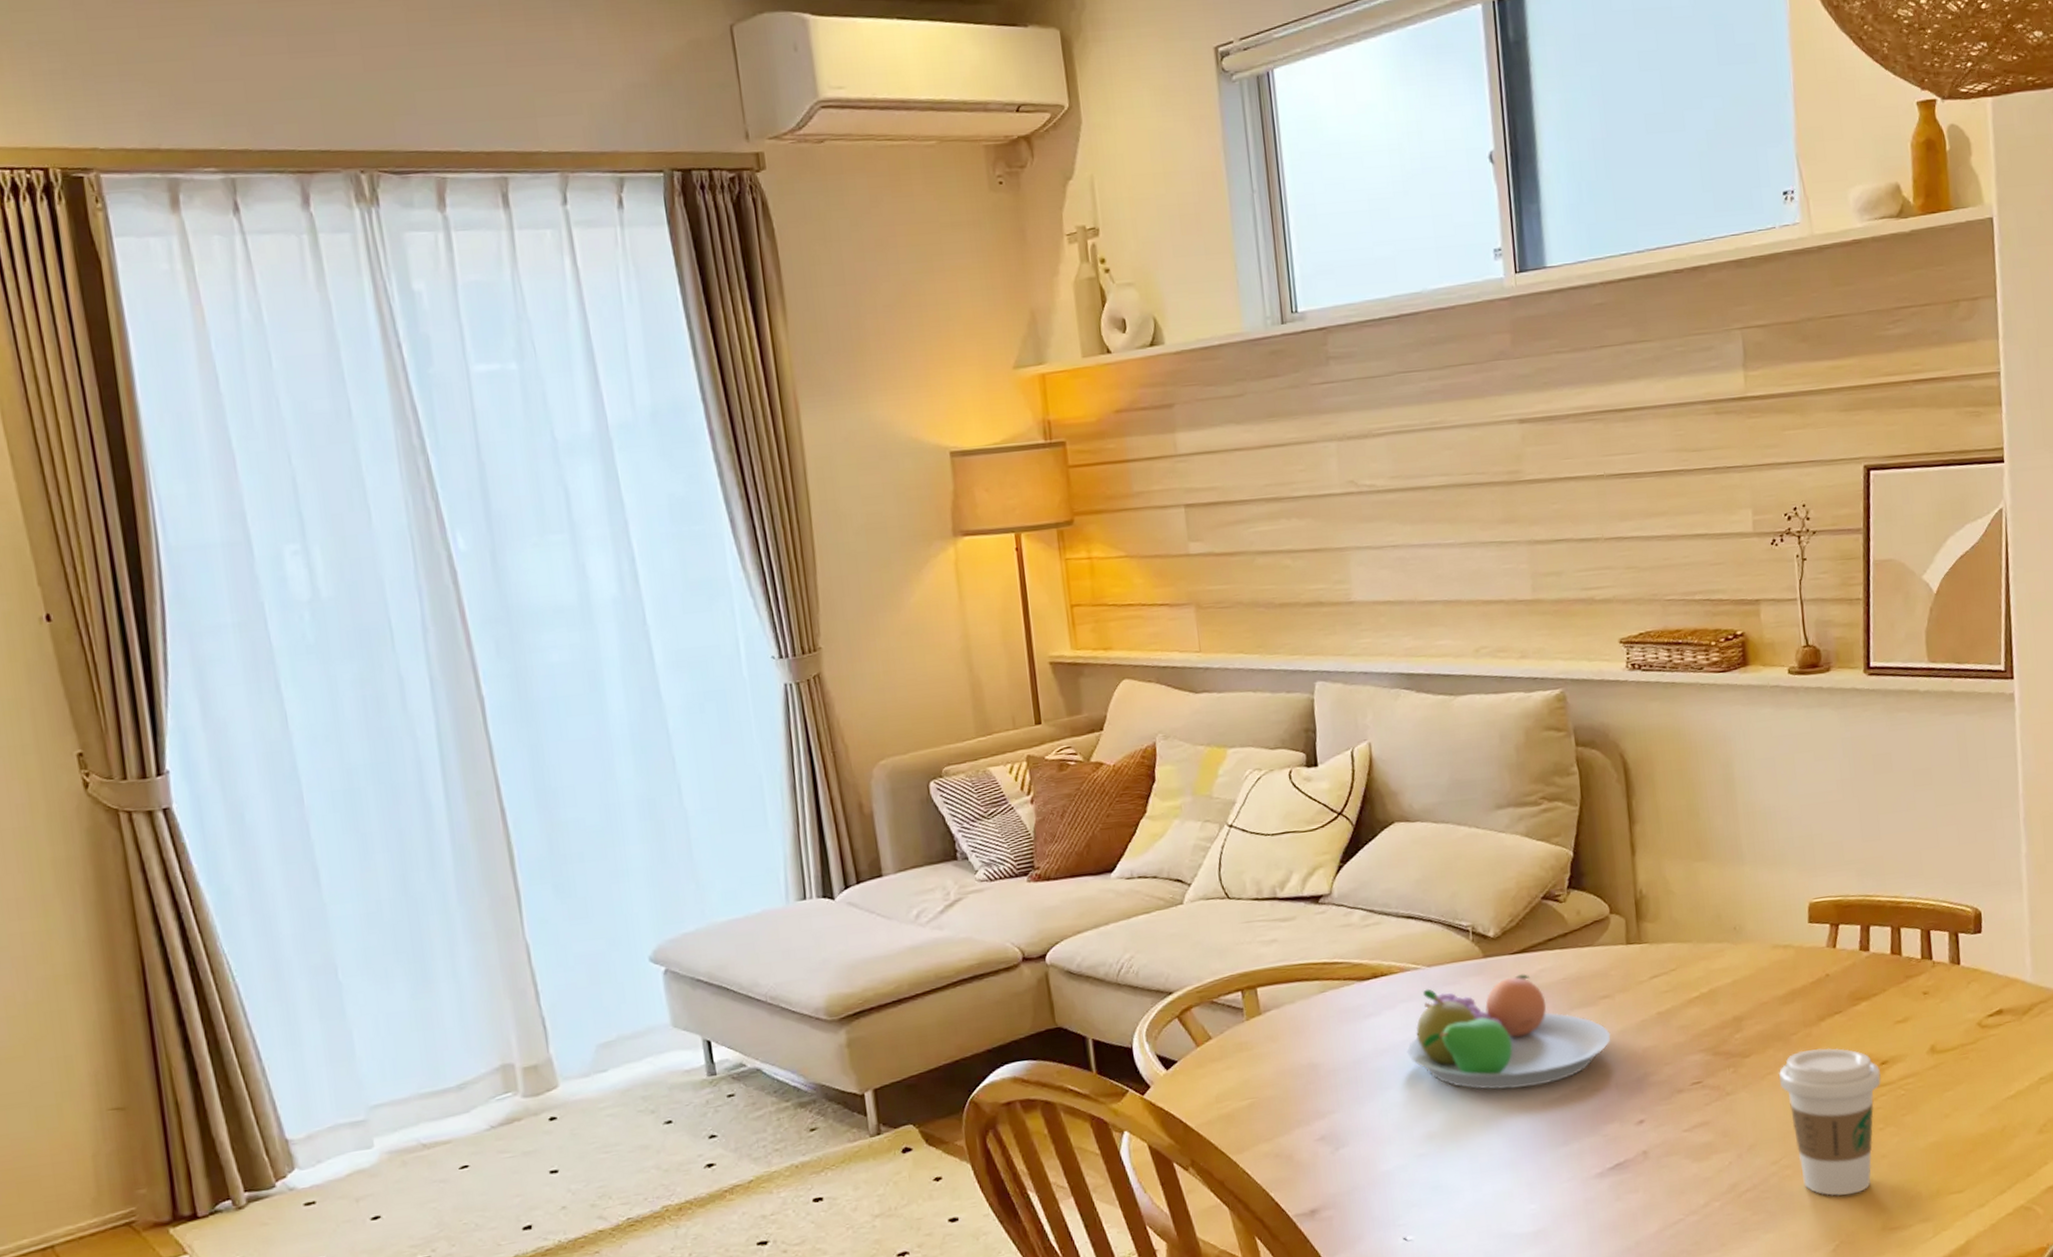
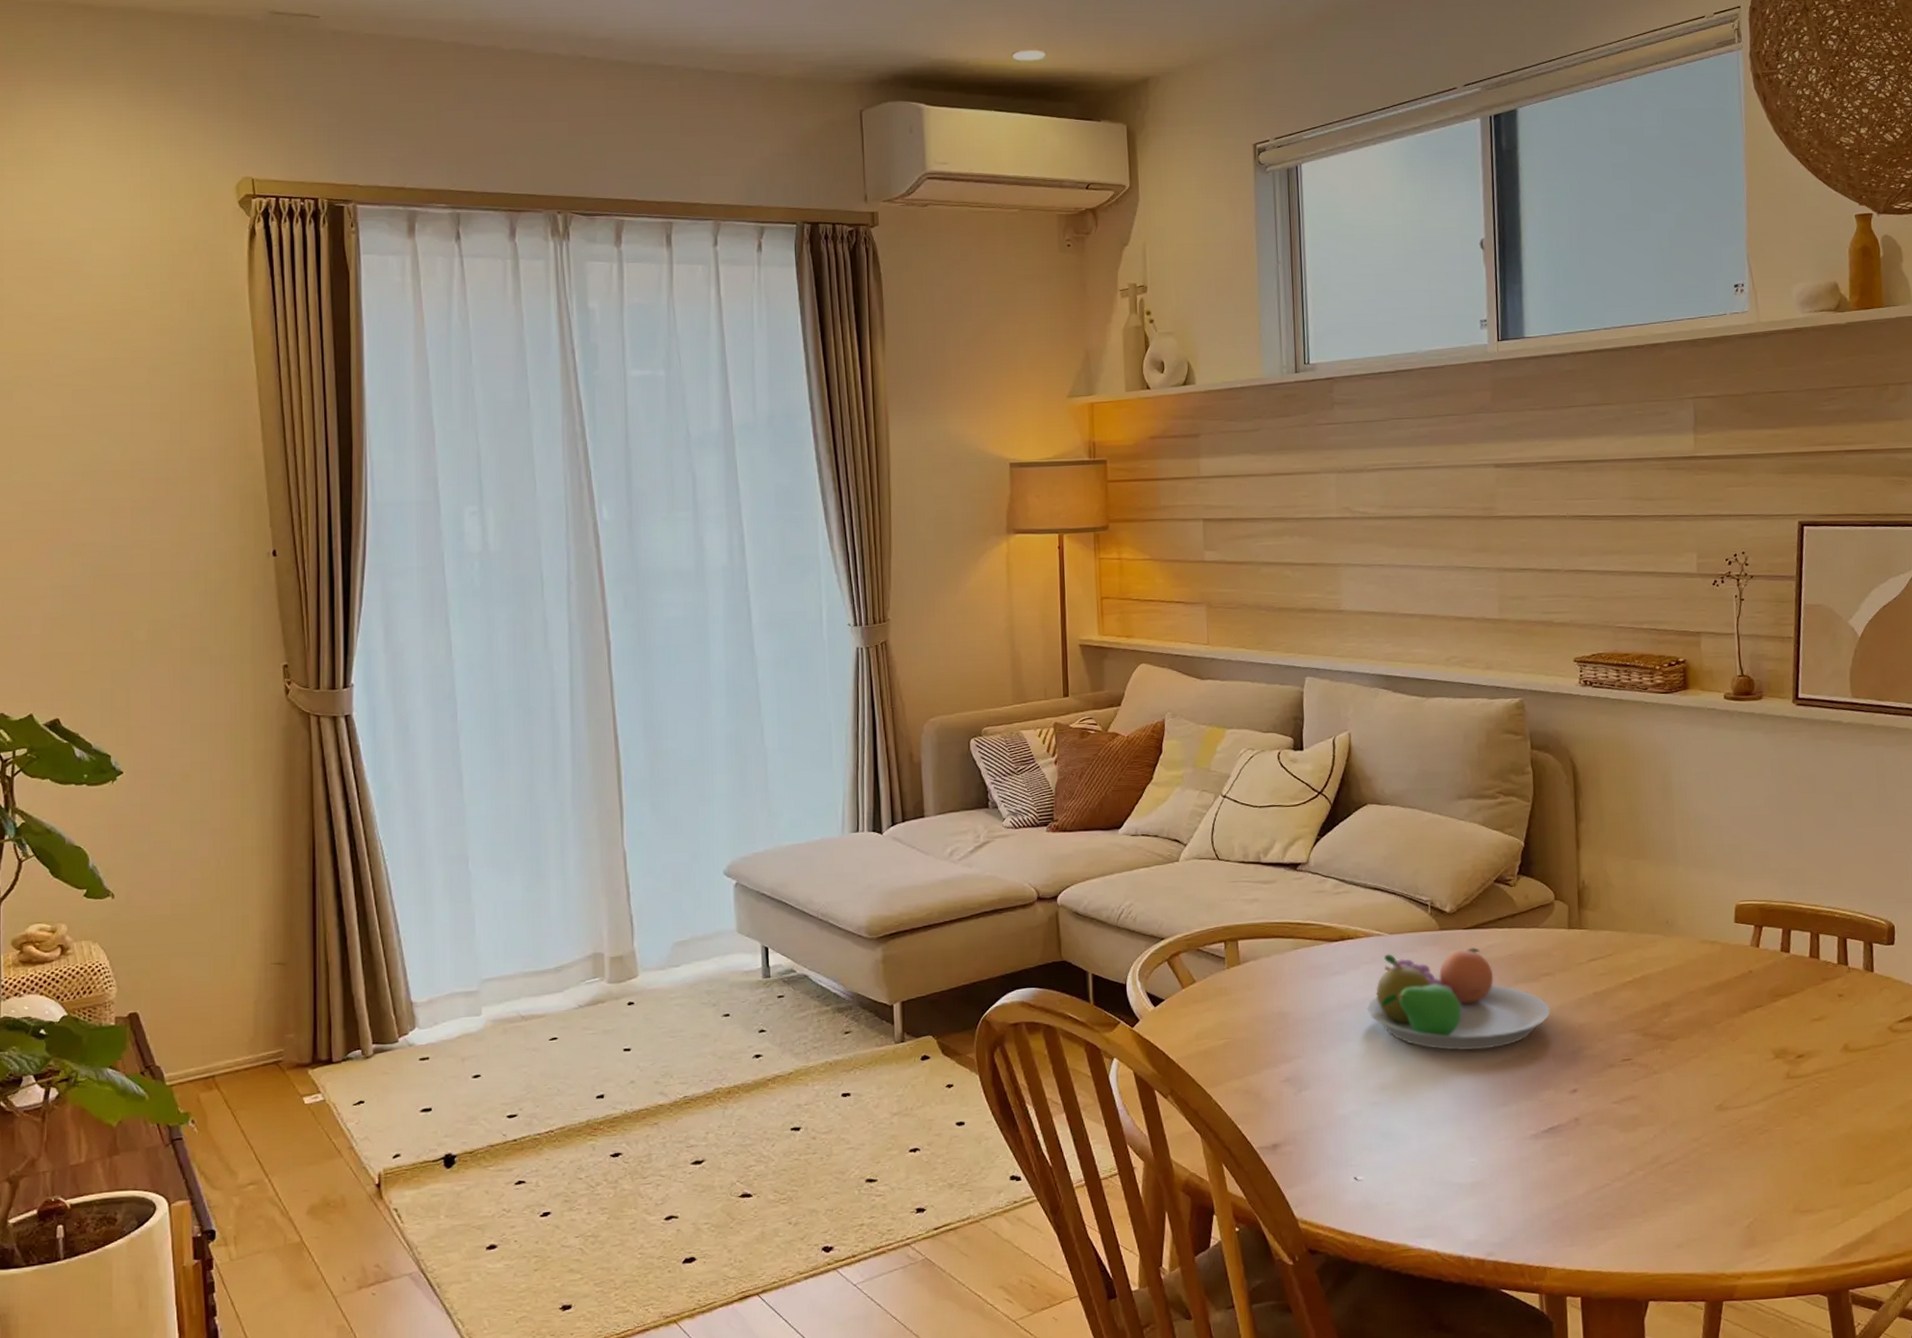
coffee cup: present [1778,1047,1881,1197] -> none [1702,1038,1797,1176]

